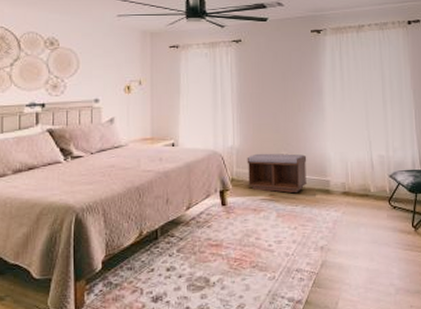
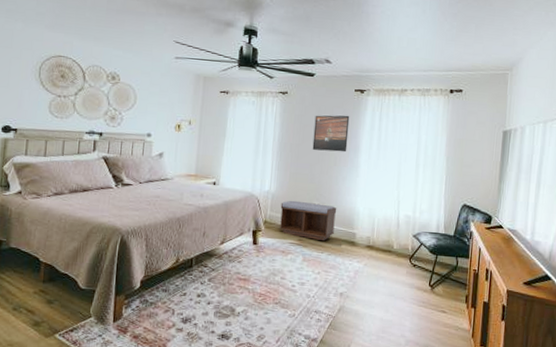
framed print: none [273,57,310,97] -> present [312,115,350,153]

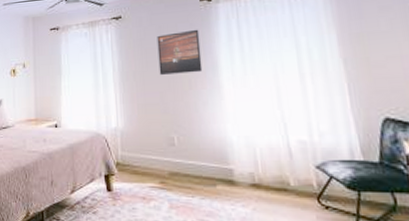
bench: present [279,200,337,242] -> none [132,136,205,183]

